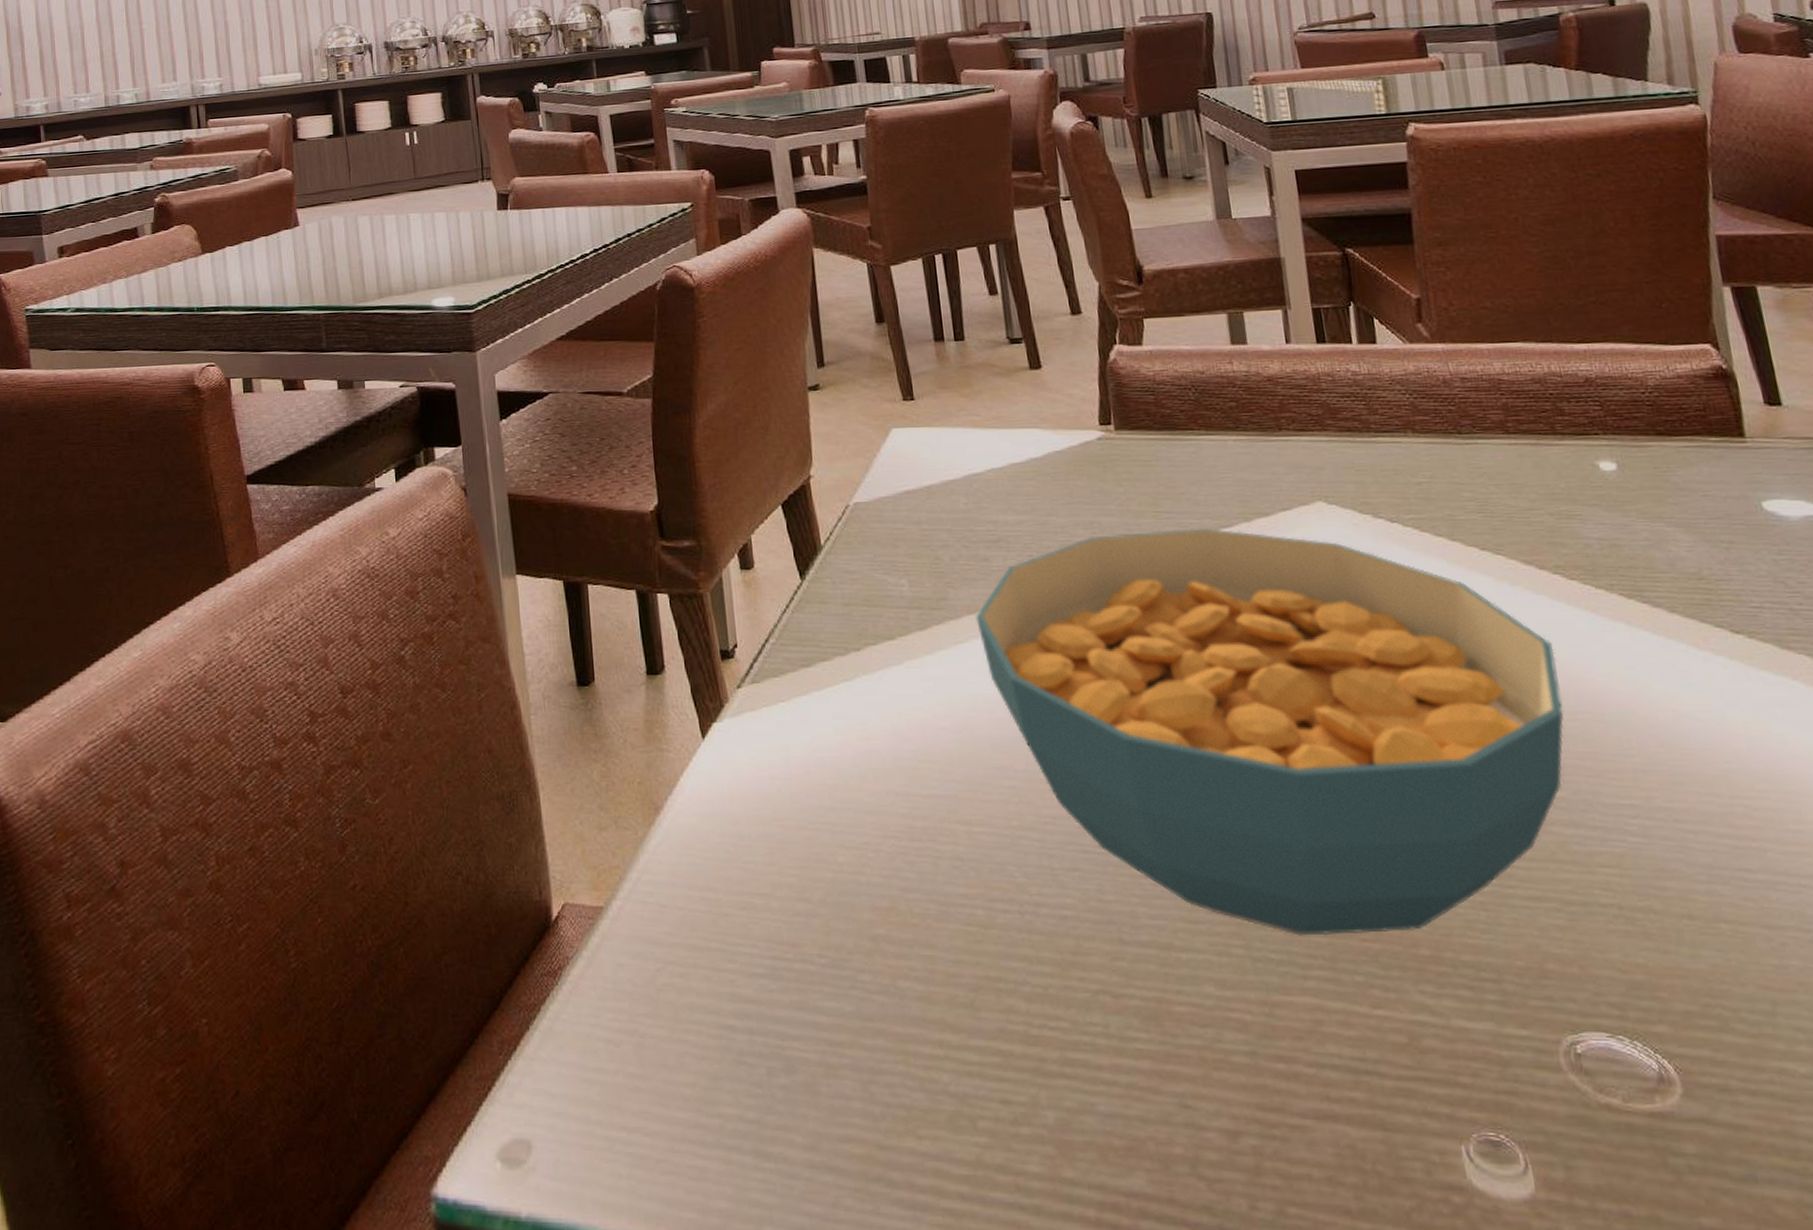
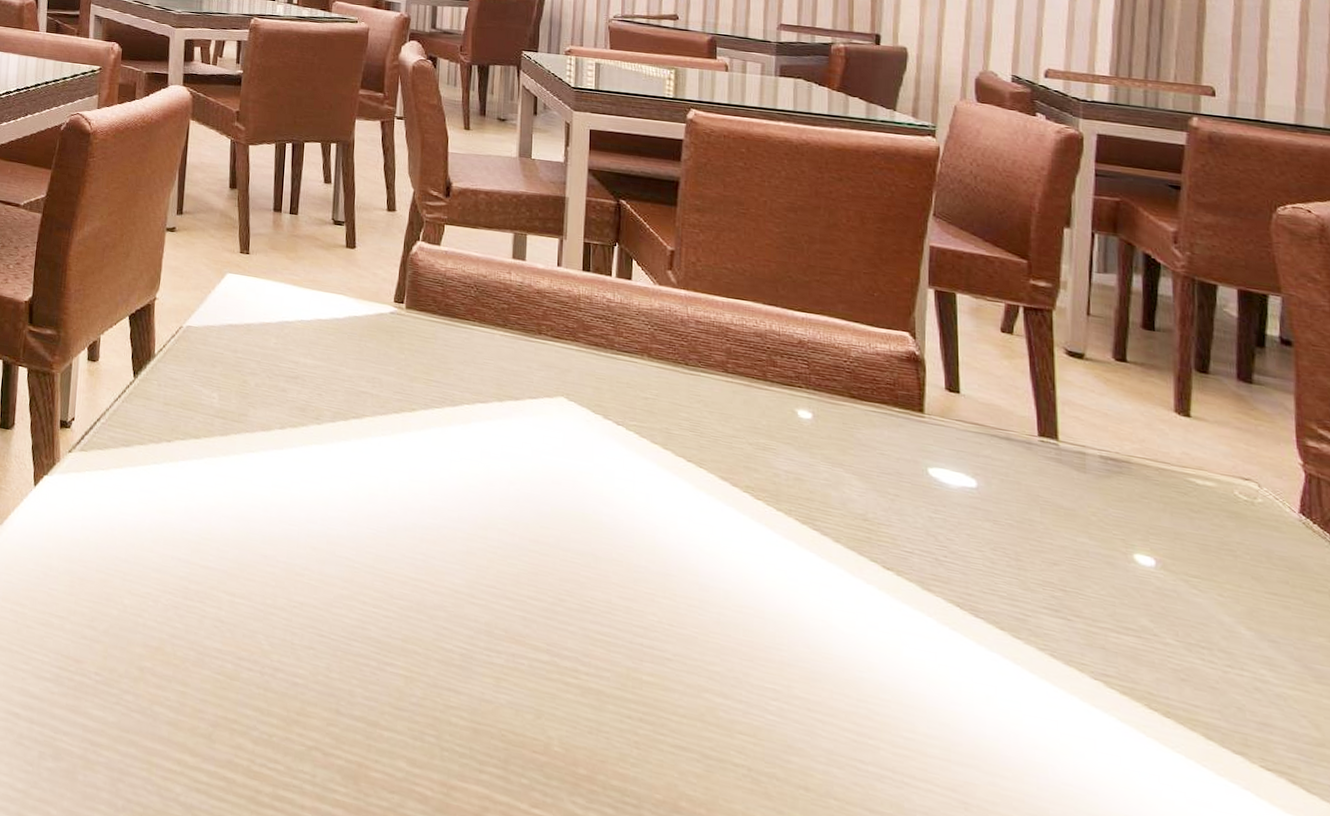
cereal bowl: present [976,528,1564,936] -> none [267,389,733,753]

